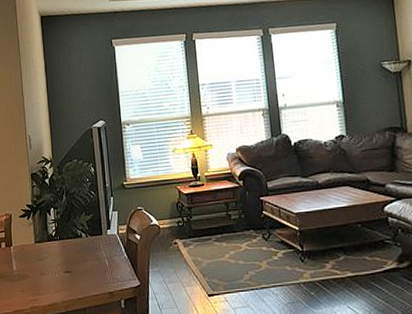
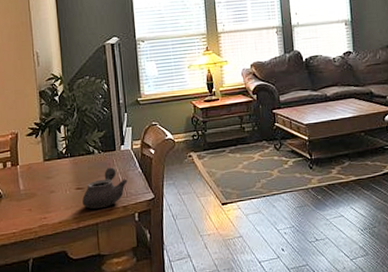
teapot: none [71,251,114,293] -> present [82,167,128,209]

